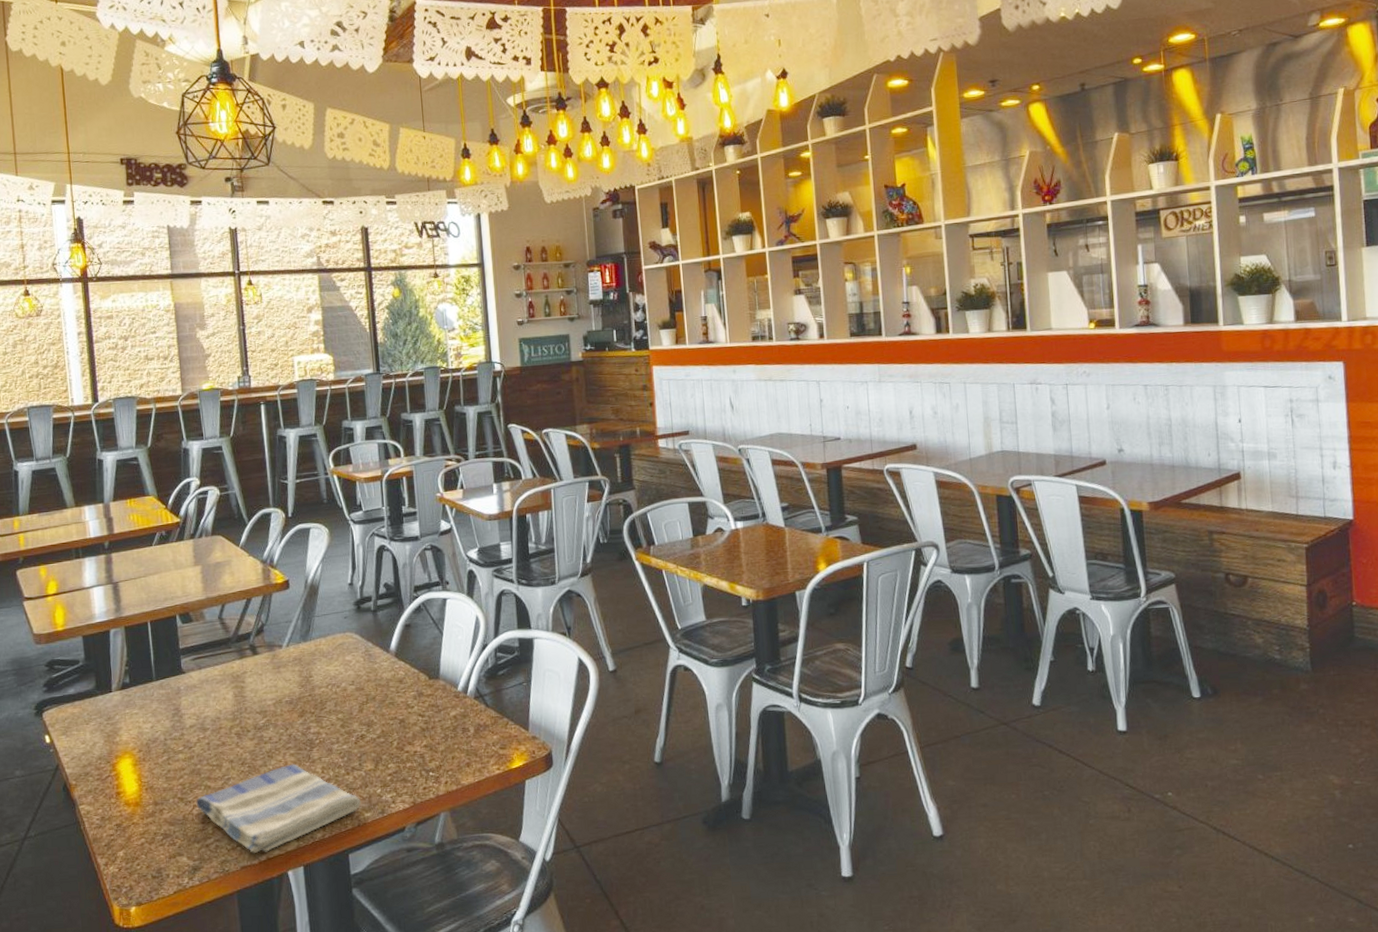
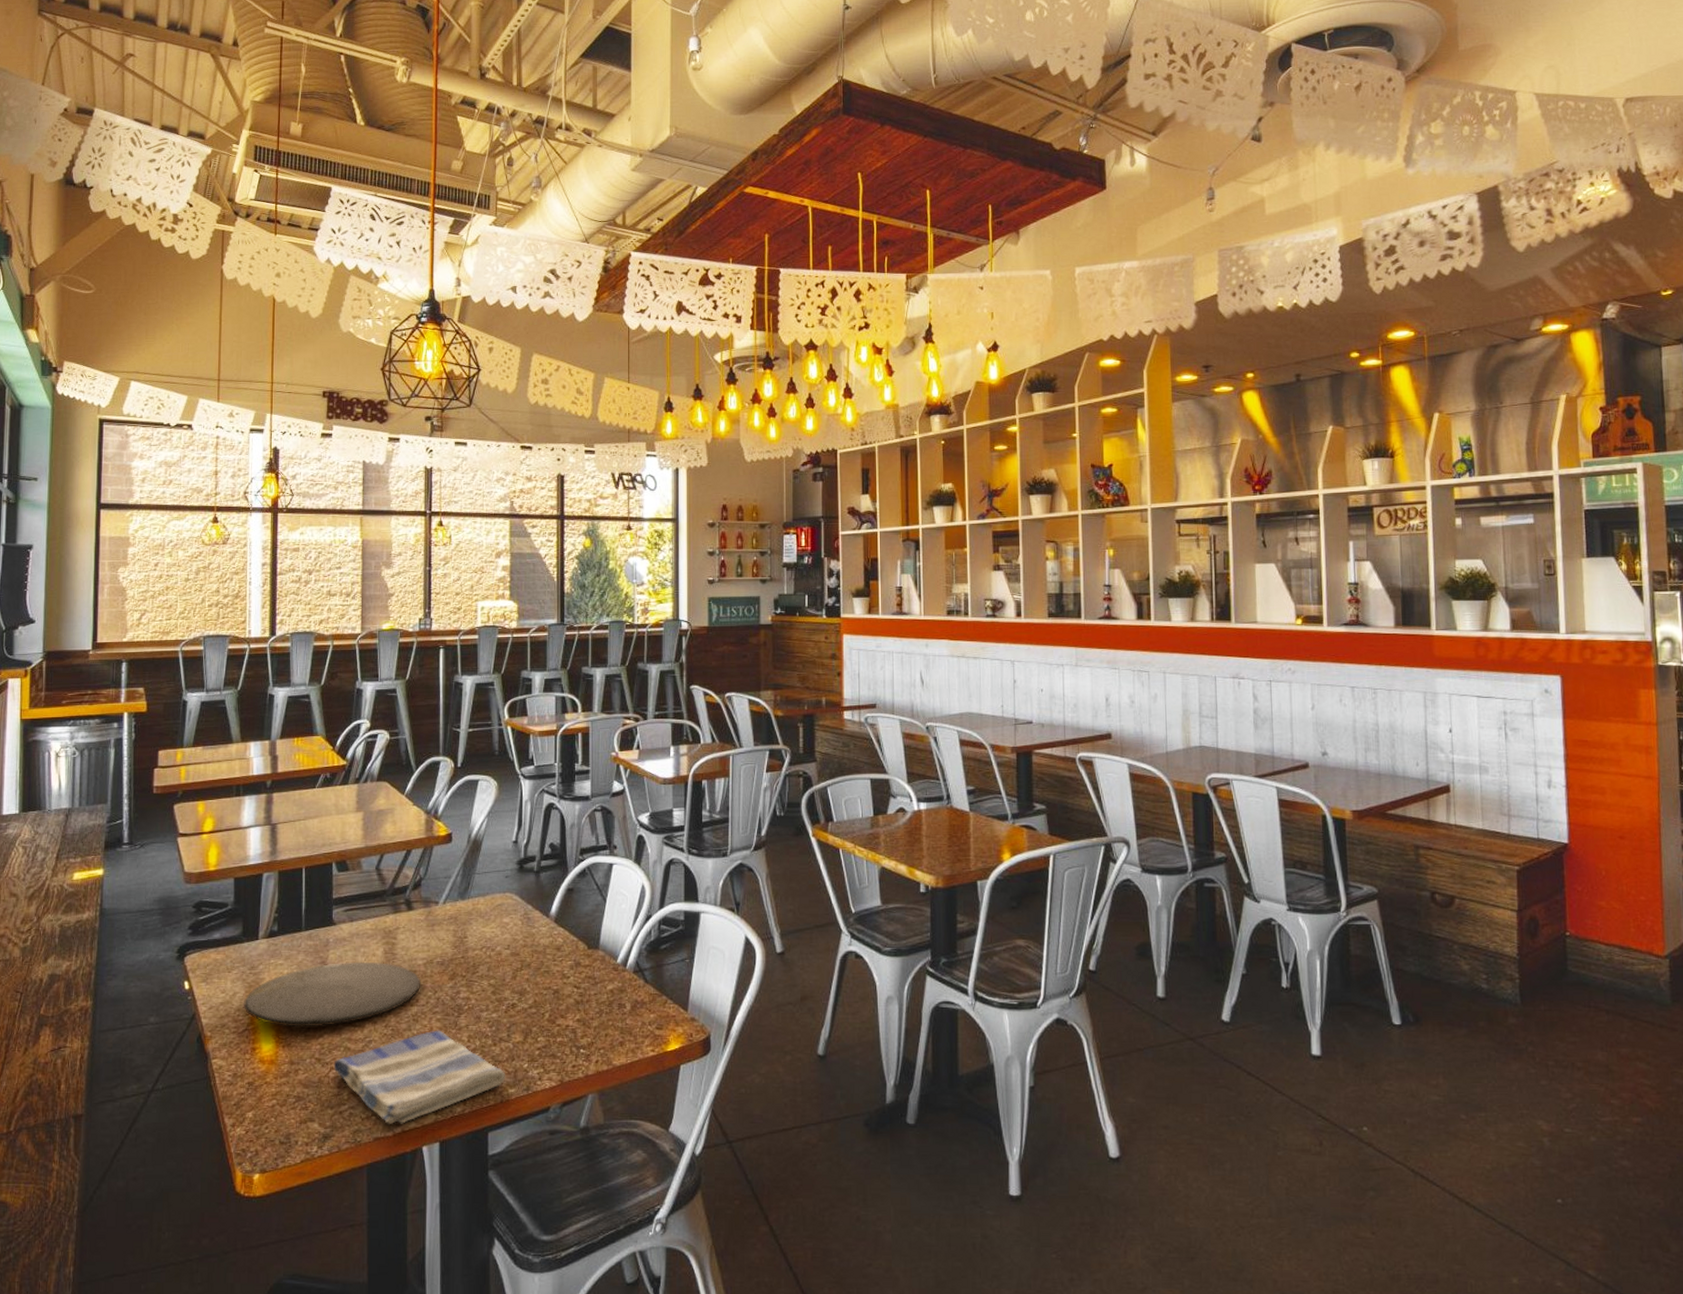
plate: none [104,705,272,771] -> present [244,962,420,1028]

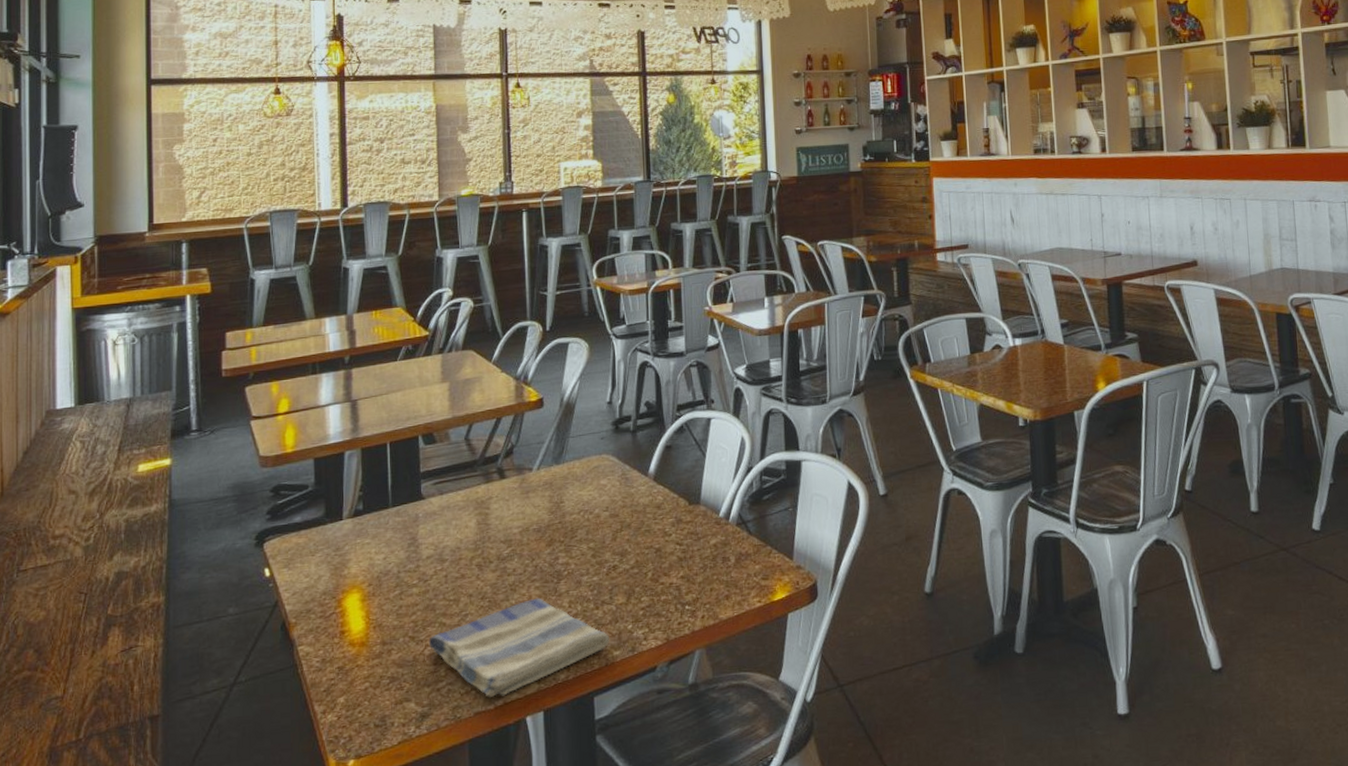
plate: present [244,962,420,1028] -> none [330,534,517,607]

